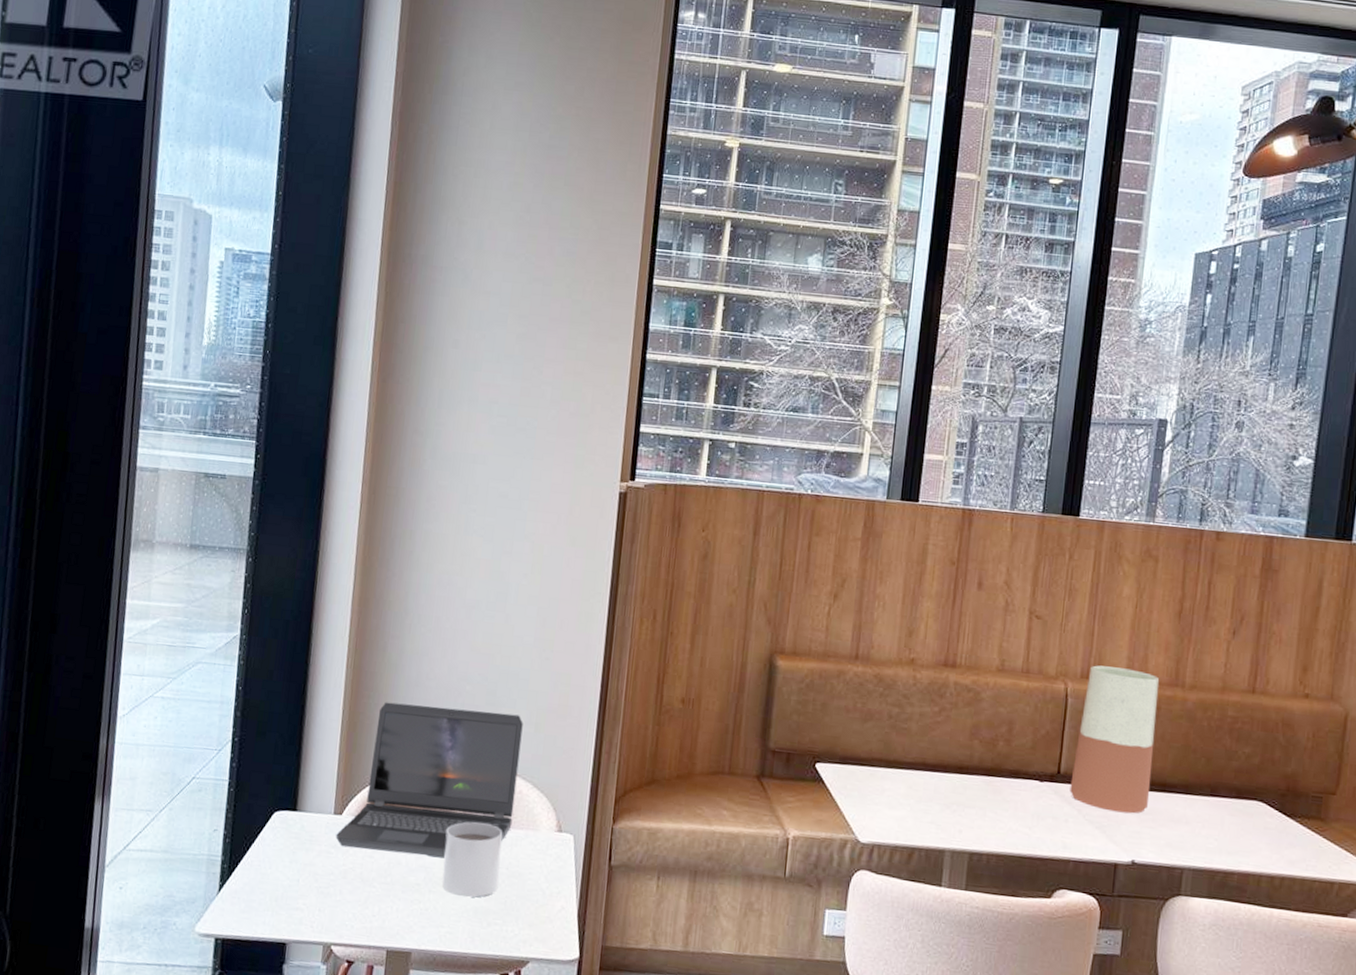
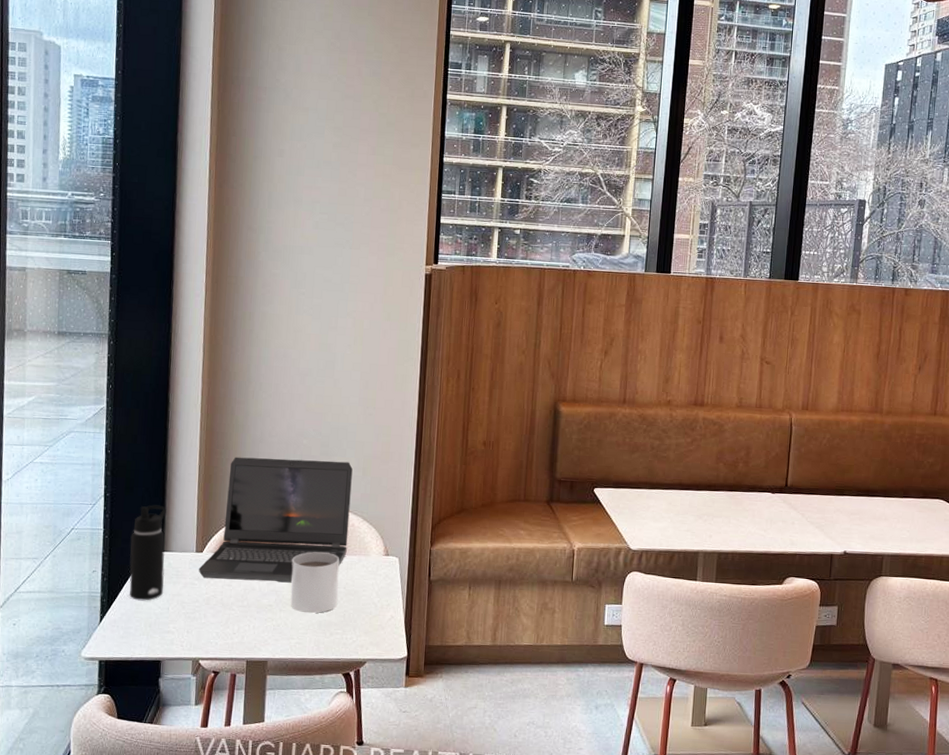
water bottle: none [254,754,302,870] -> present [129,504,166,601]
vase: present [1069,665,1160,814] -> none [795,399,863,515]

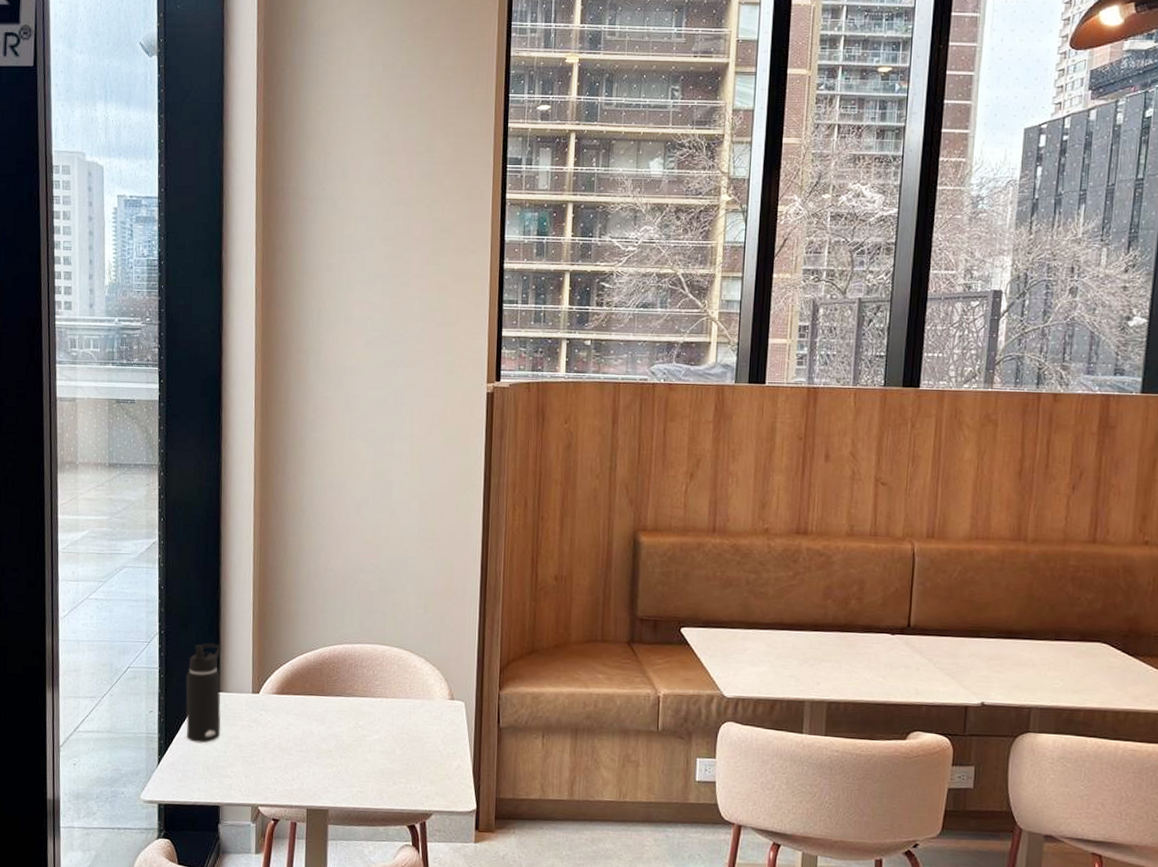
laptop computer: present [198,457,353,582] -> none [255,593,413,727]
mug: present [290,552,340,614] -> none [350,694,402,761]

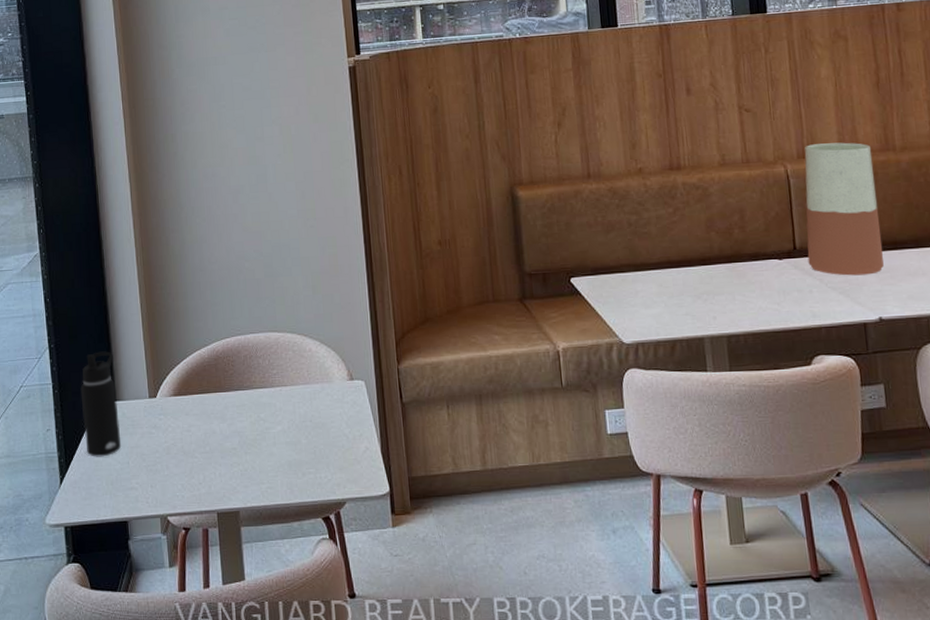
vase: none [920,525,1003,660] -> present [804,142,884,276]

